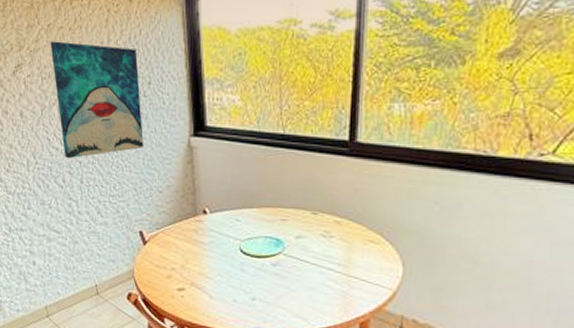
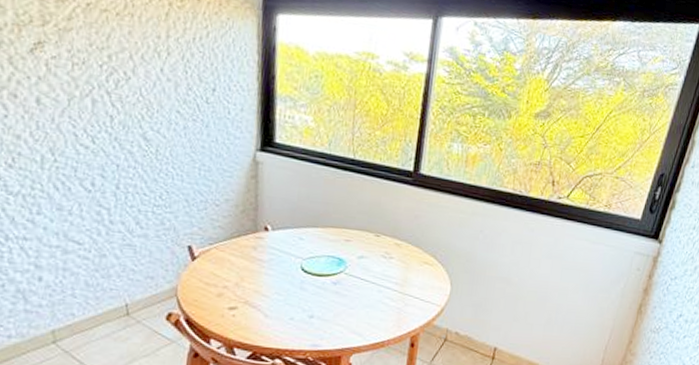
wall art: present [50,41,144,159] -> none [88,23,202,161]

